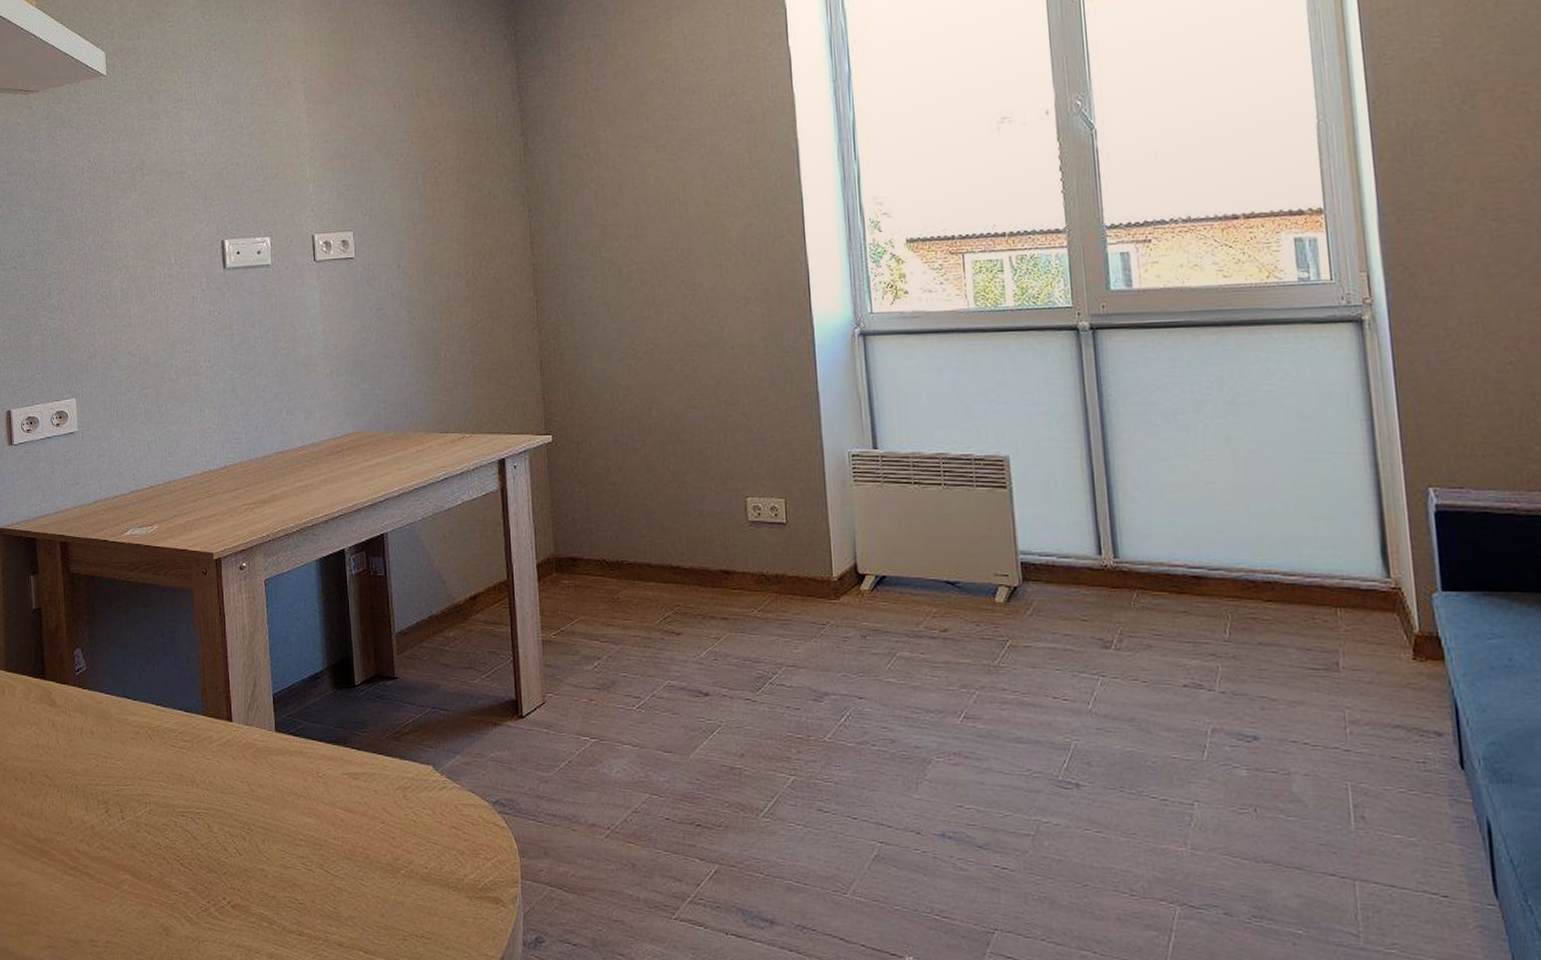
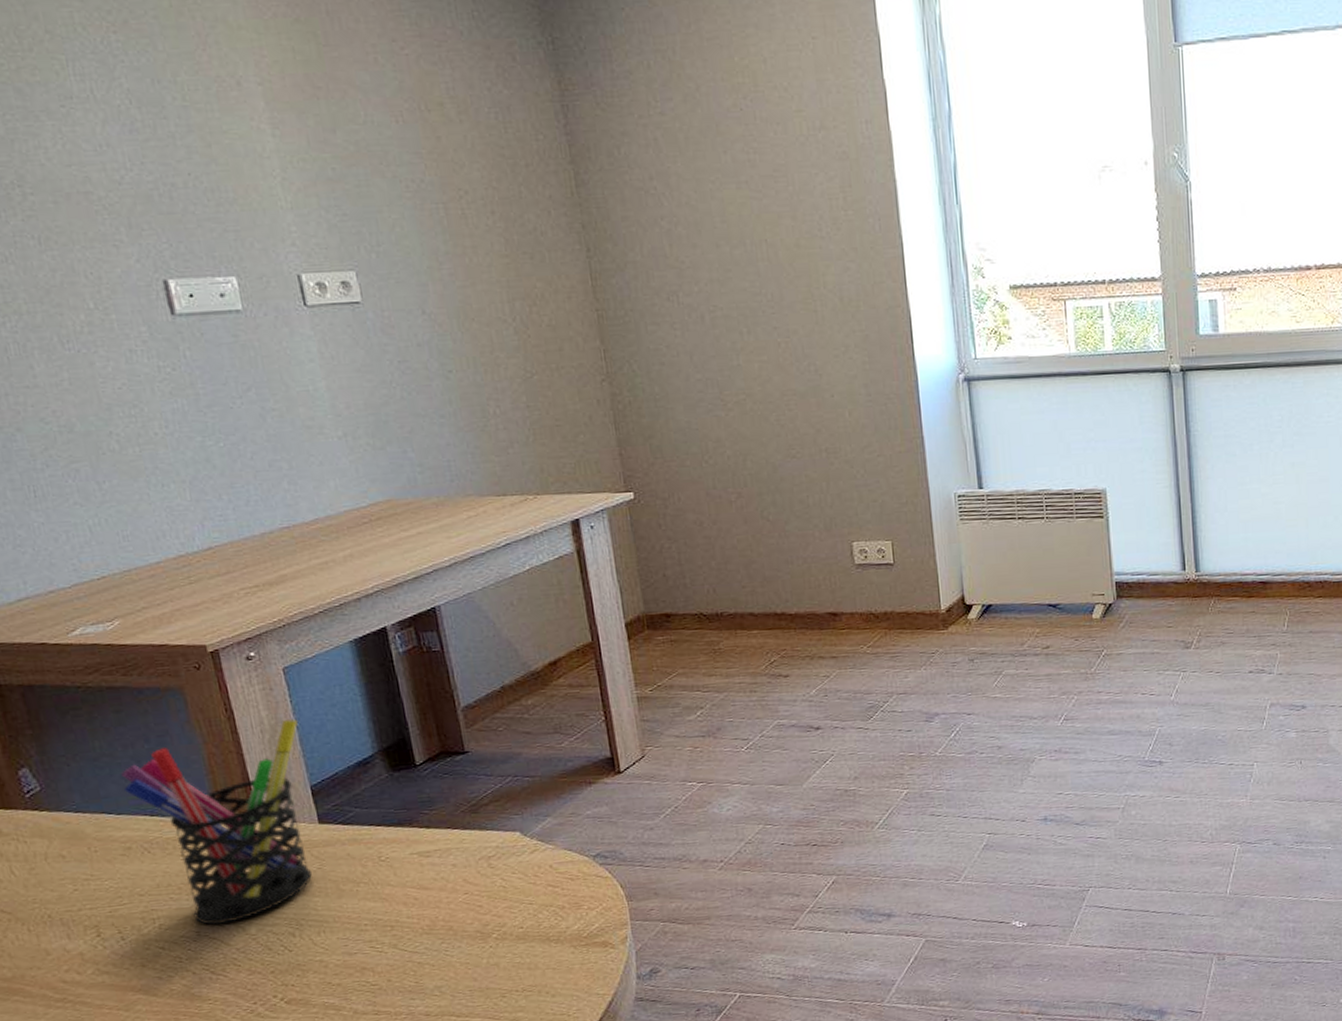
pen holder: none [141,629,271,818] -> present [121,719,312,925]

